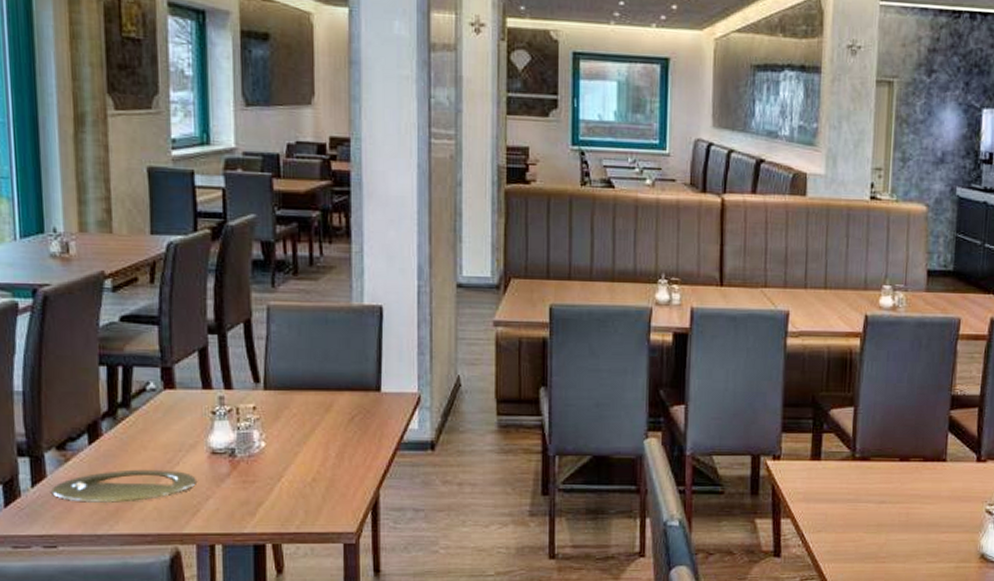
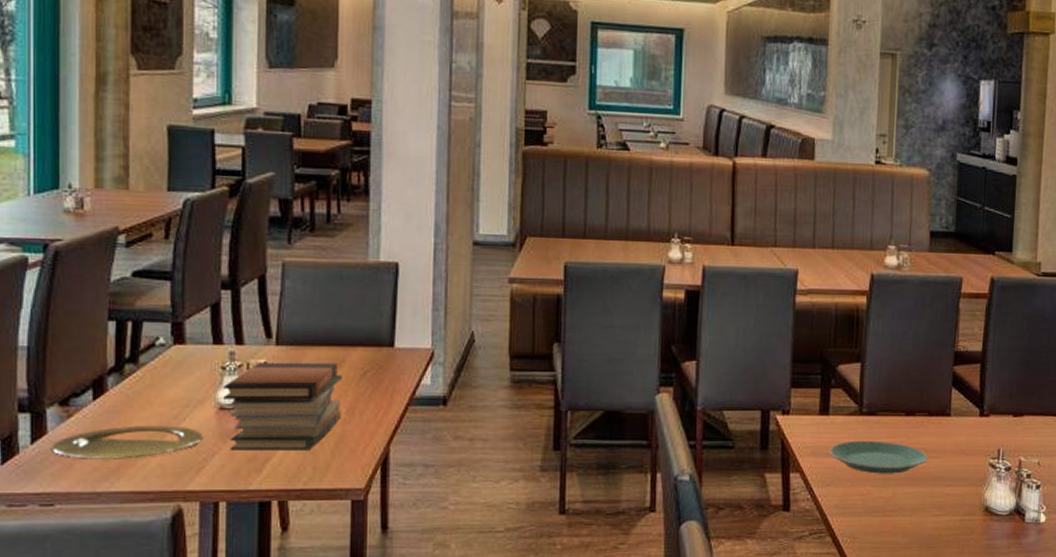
book stack: none [213,406,331,495] -> present [222,362,342,450]
plate: none [821,486,923,520] -> present [829,440,928,474]

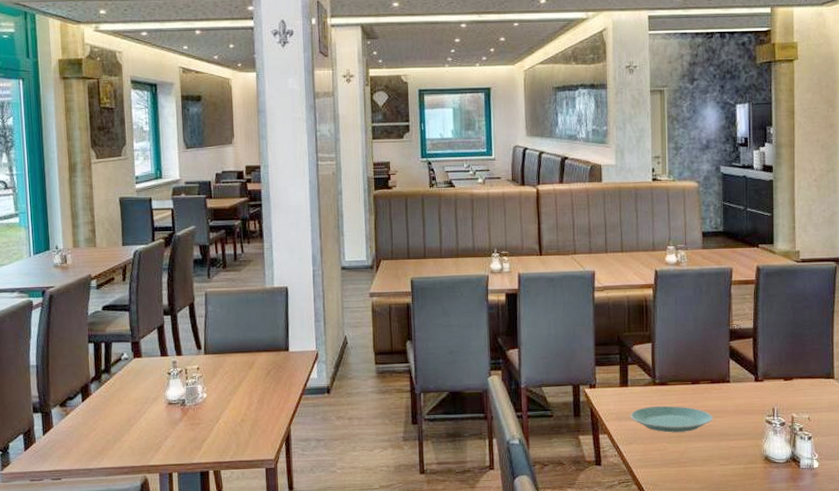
plate: present [52,425,202,459] -> none [57,418,158,445]
book stack: present [222,362,342,450] -> none [169,365,255,434]

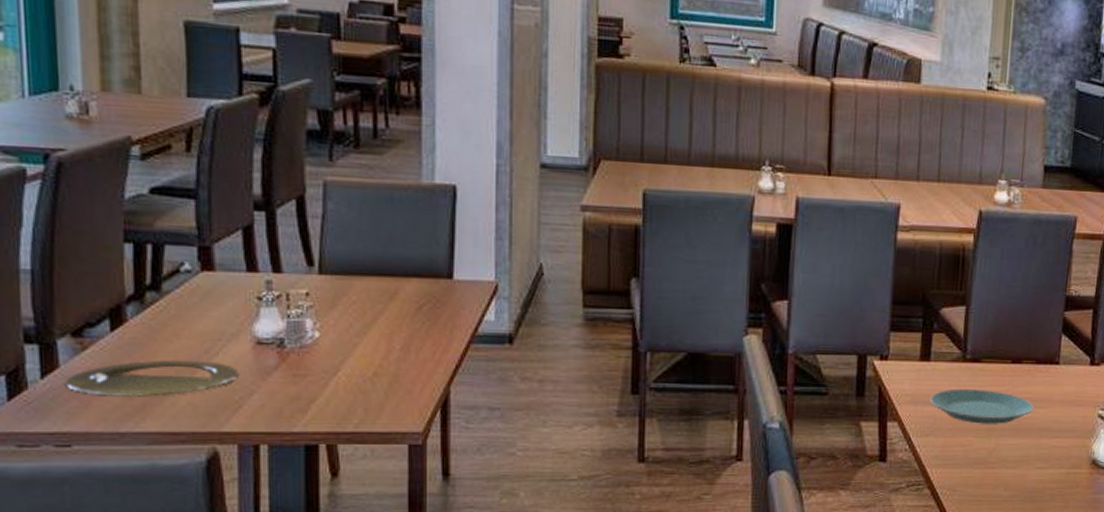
plate: none [57,418,158,445] -> present [65,360,238,397]

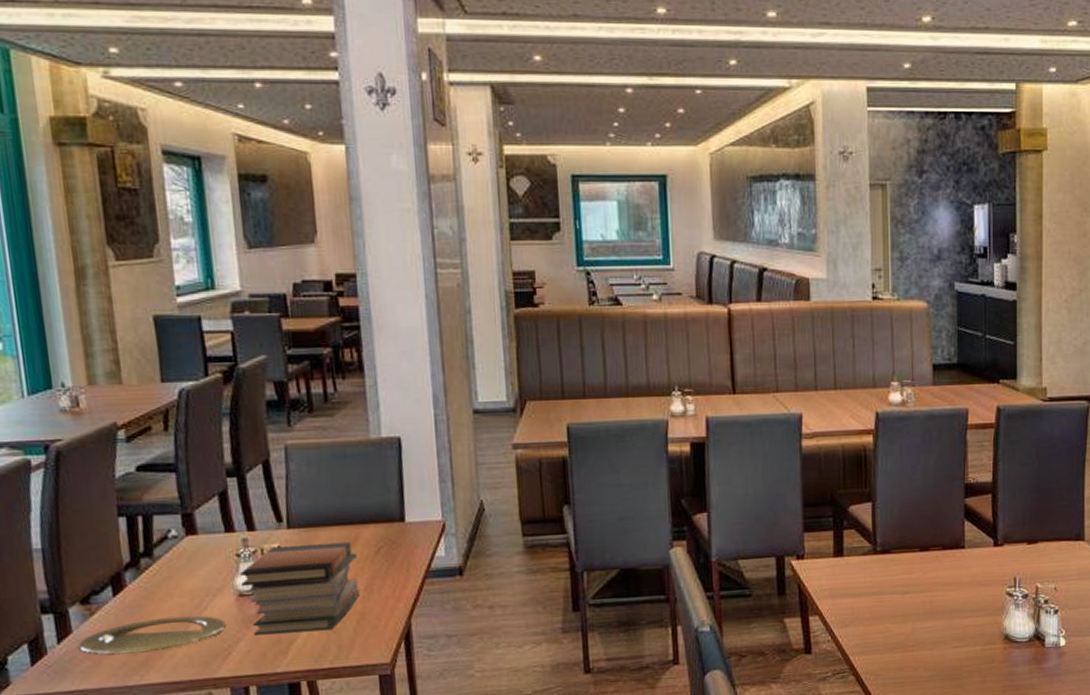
book stack: none [259,293,395,390] -> present [239,541,361,636]
plate: present [930,388,1034,424] -> none [846,578,945,611]

